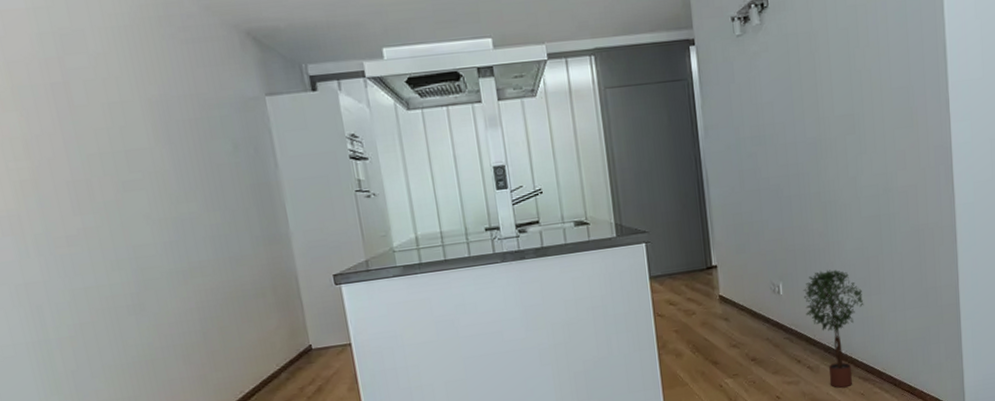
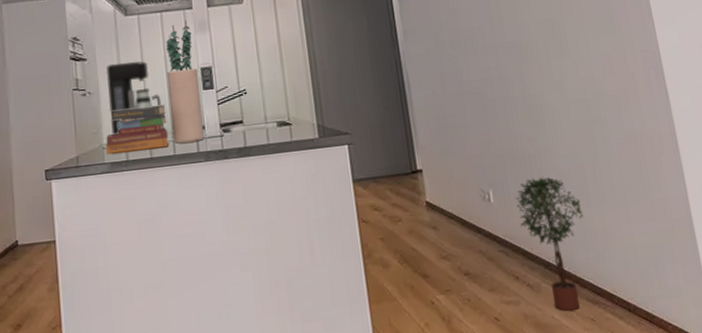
coffee maker: none [390,160,453,237] -> present [105,61,162,135]
books: none [395,205,463,258] -> present [105,104,169,154]
vase: none [454,115,500,245] -> present [166,20,205,144]

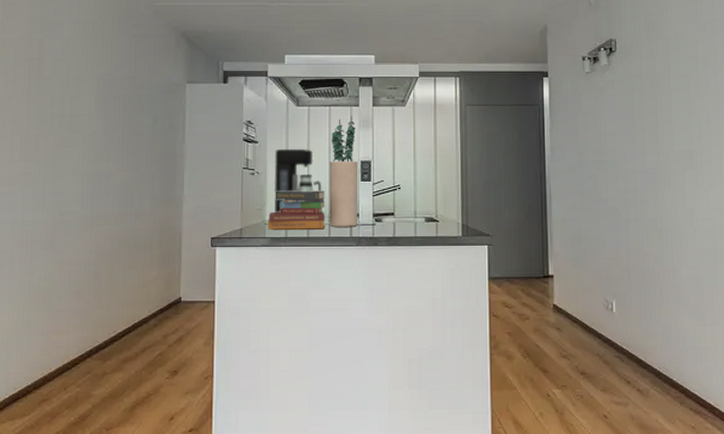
potted tree: present [515,177,584,311] -> none [636,294,697,417]

